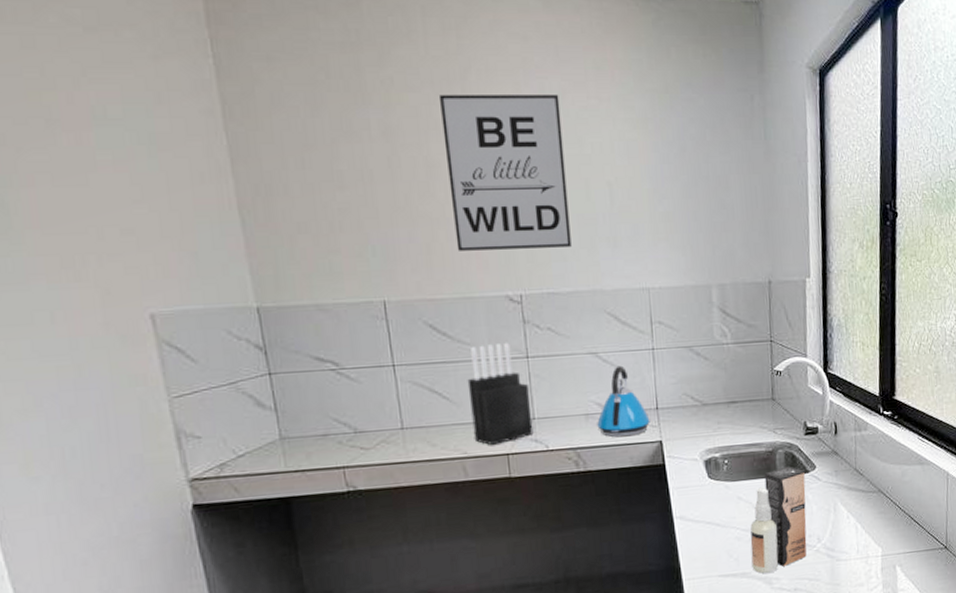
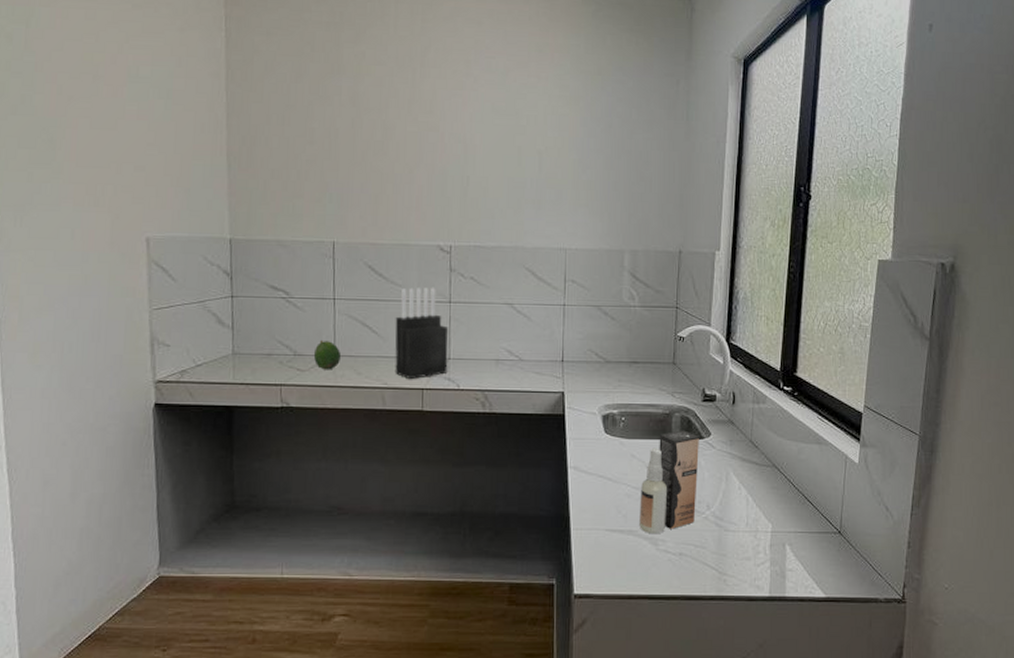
fruit: none [377,412,411,446] -> present [313,340,342,370]
wall art: present [438,95,572,251] -> none [400,68,503,206]
kettle: present [597,365,650,438] -> none [506,317,555,384]

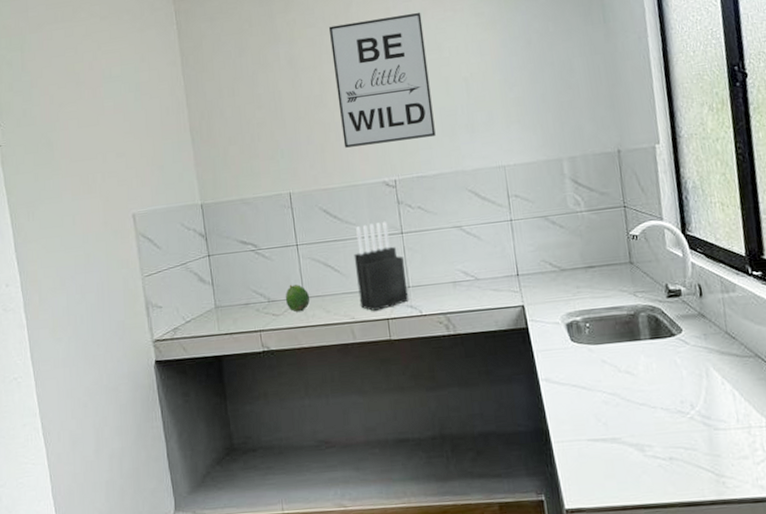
wall art: none [400,68,503,206] -> present [328,13,436,148]
spray bottle: present [639,430,699,535] -> none [617,329,680,441]

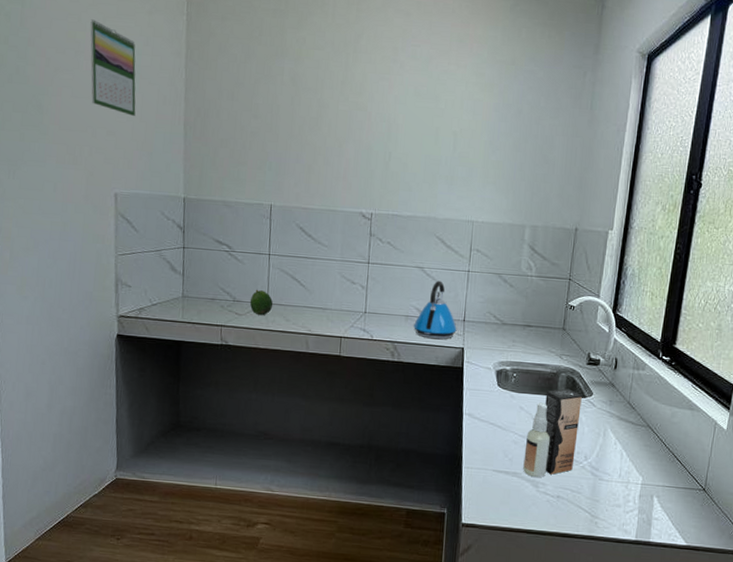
calendar: none [87,49,142,134] -> present [90,19,136,116]
wall art: present [328,13,436,148] -> none [330,53,427,180]
knife block: present [353,221,409,312] -> none [318,248,366,329]
kettle: none [464,236,512,303] -> present [414,280,457,340]
spray bottle: none [617,329,680,441] -> present [523,388,582,478]

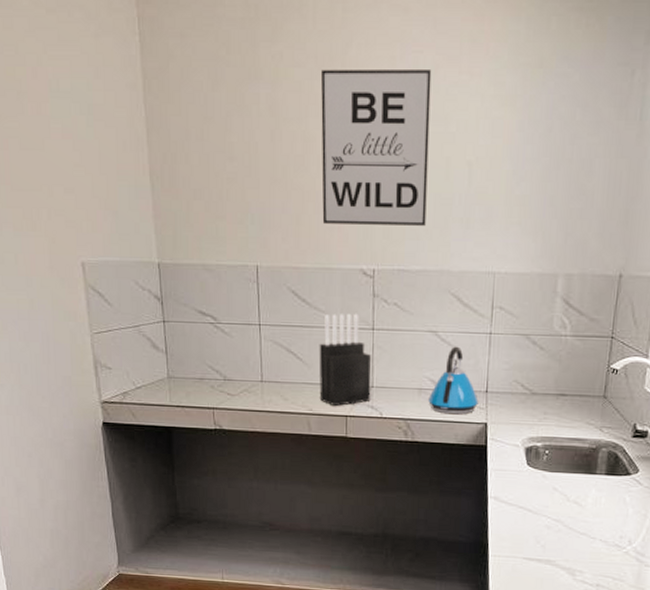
calendar: present [90,19,136,116] -> none [29,50,94,168]
fruit: present [249,289,273,316] -> none [242,365,268,395]
knife block: none [318,248,366,329] -> present [319,313,372,407]
wall art: none [330,53,427,180] -> present [320,69,432,226]
spray bottle: present [523,388,582,478] -> none [557,465,626,566]

